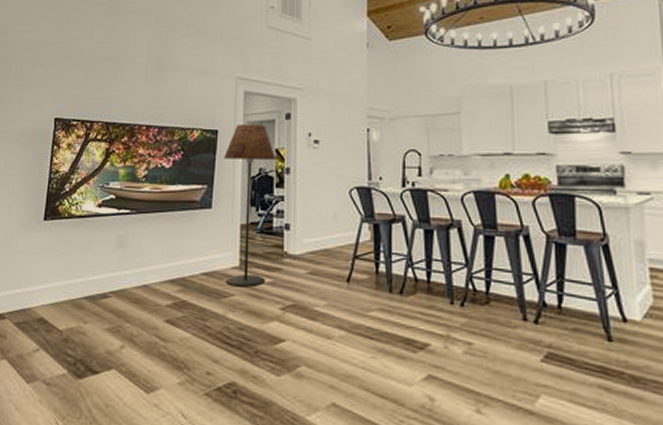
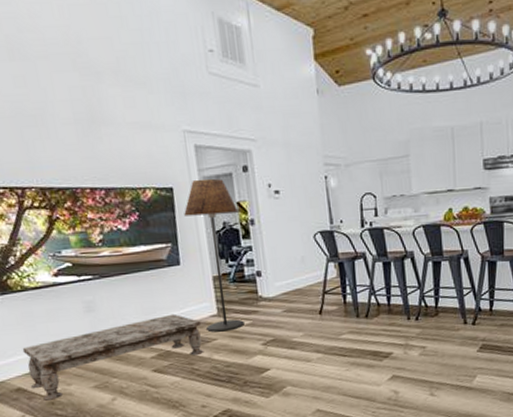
coffee table: none [52,259,222,337] -> present [22,313,204,401]

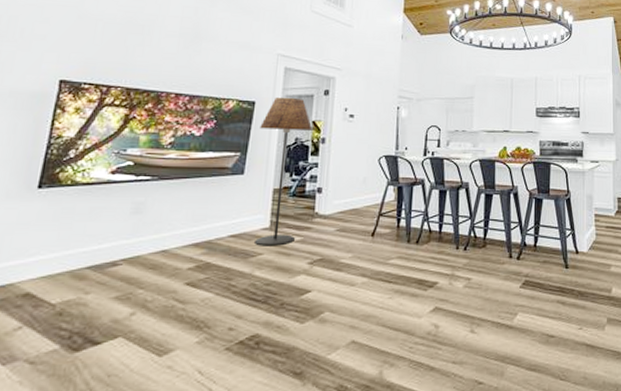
coffee table: present [22,313,204,401] -> none [43,223,251,310]

